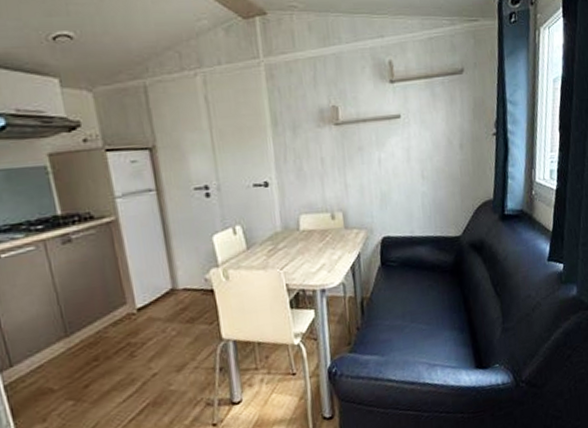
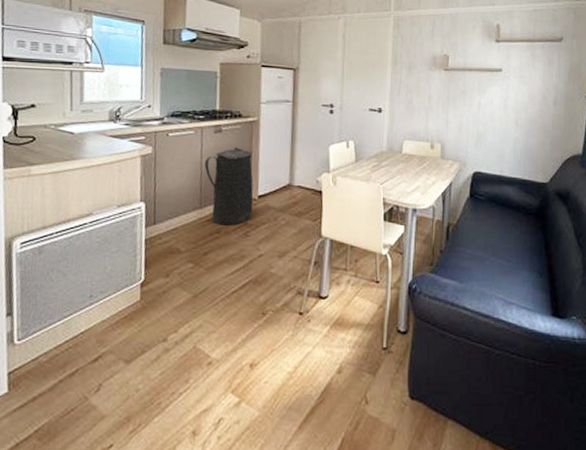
trash can: none [58,256,135,352] -> present [204,147,254,225]

